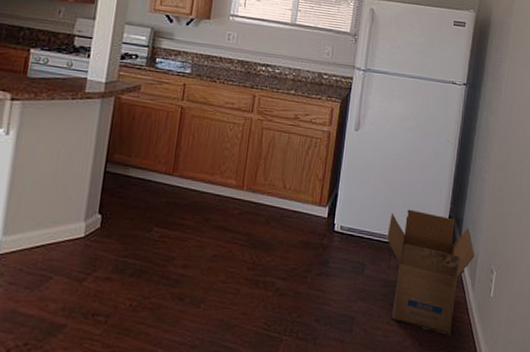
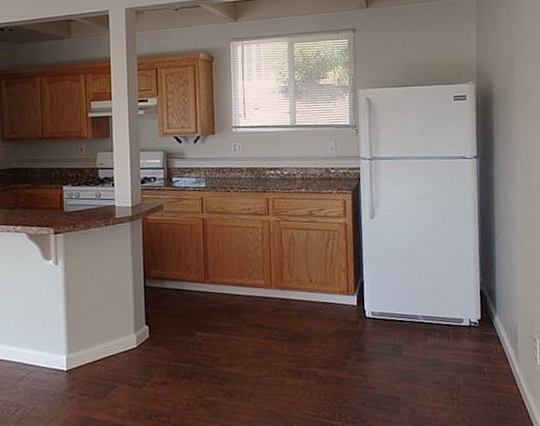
cardboard box: present [387,209,475,335] -> none [419,288,514,407]

